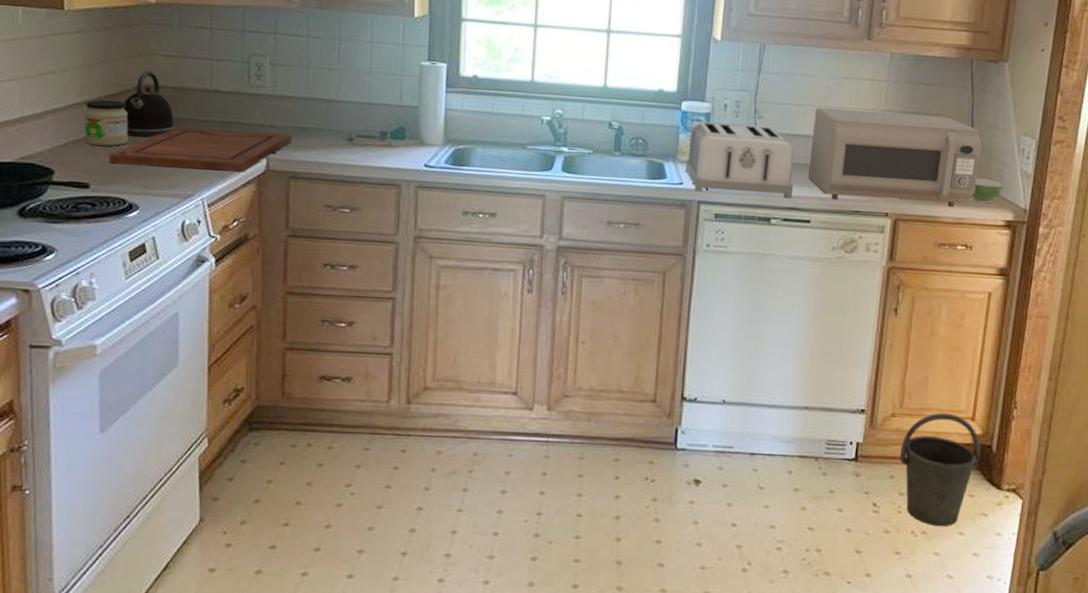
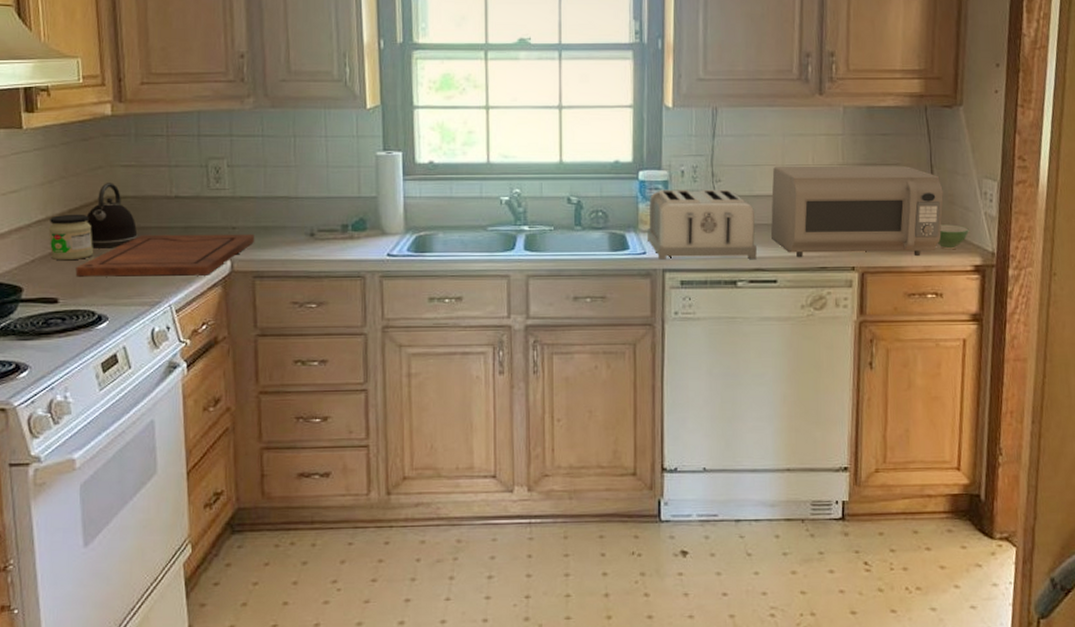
bucket: present [899,413,980,526] -> none [886,465,968,581]

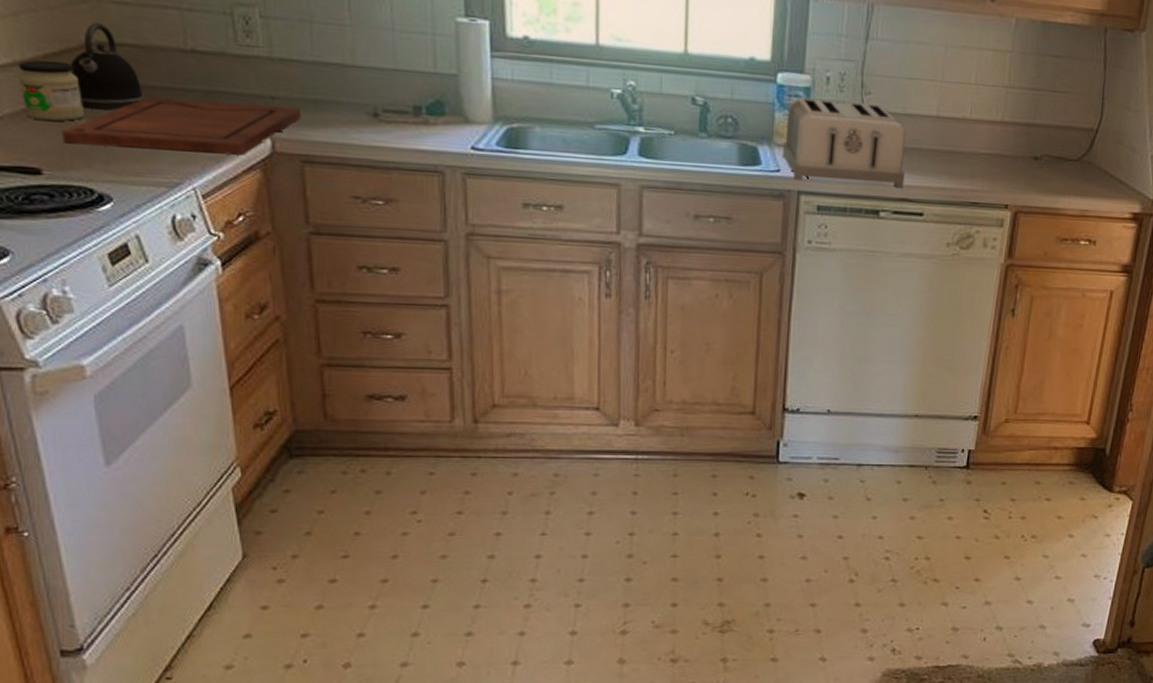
microwave: present [770,166,944,258] -> none [920,82,1112,199]
bowl: present [937,224,970,250] -> none [1097,165,1134,195]

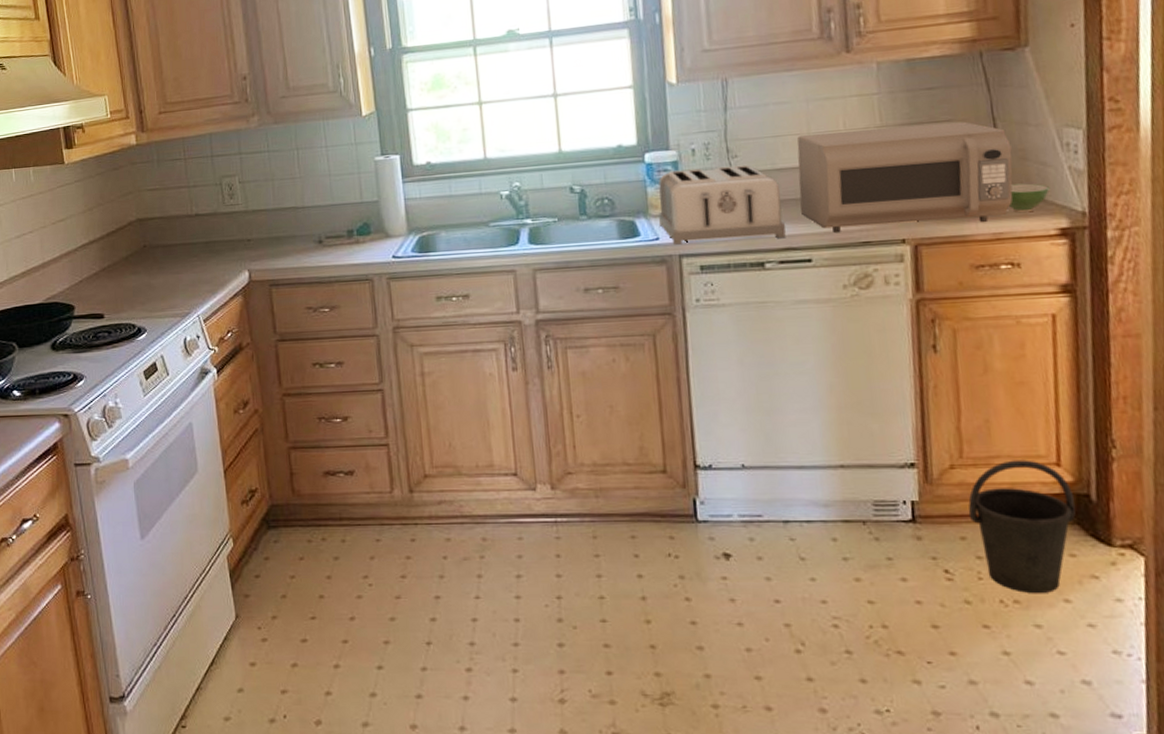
jar: present [17,60,86,122] -> none [91,236,131,280]
cutting board: present [61,96,302,155] -> none [116,244,269,294]
kettle: present [69,23,146,110] -> none [121,206,167,267]
microwave: none [920,82,1112,199] -> present [797,121,1013,234]
bucket: none [1011,417,1094,529] -> present [968,460,1076,593]
bowl: none [1097,165,1134,195] -> present [1008,183,1051,214]

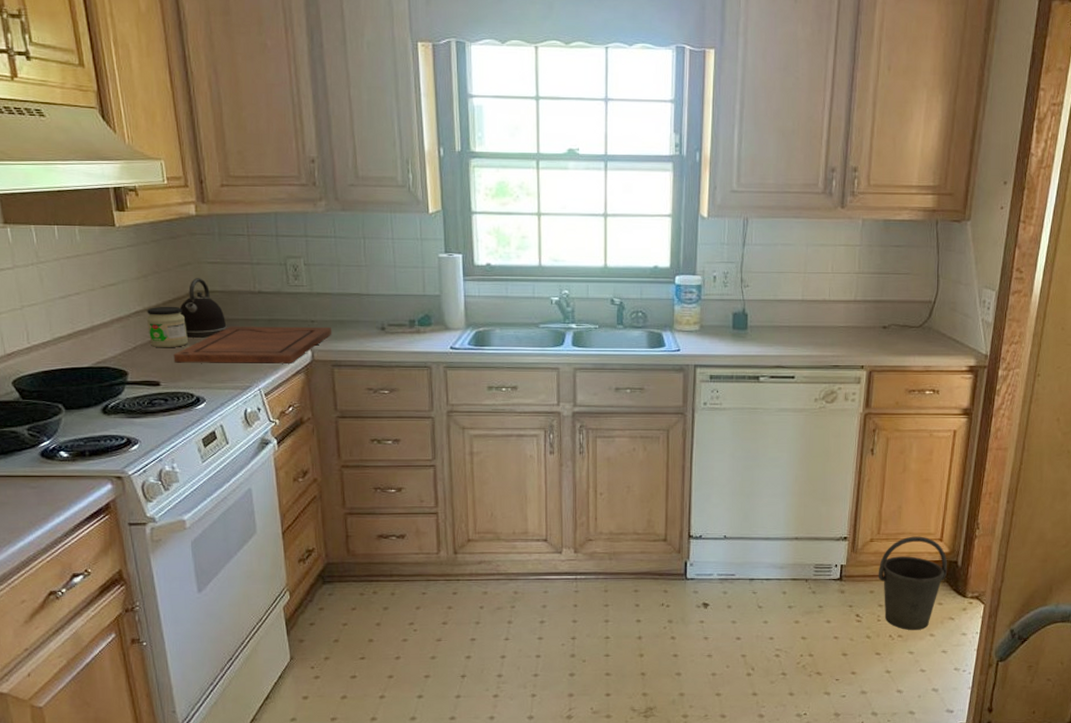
jar: none [91,236,131,280] -> present [146,306,189,348]
cutting board: none [116,244,269,294] -> present [173,326,332,364]
kettle: none [121,206,167,267] -> present [179,278,228,338]
toaster: present [658,164,786,245] -> none [681,293,778,358]
microwave: present [797,121,1013,234] -> none [791,273,947,358]
bowl: present [1008,183,1051,214] -> none [938,329,968,352]

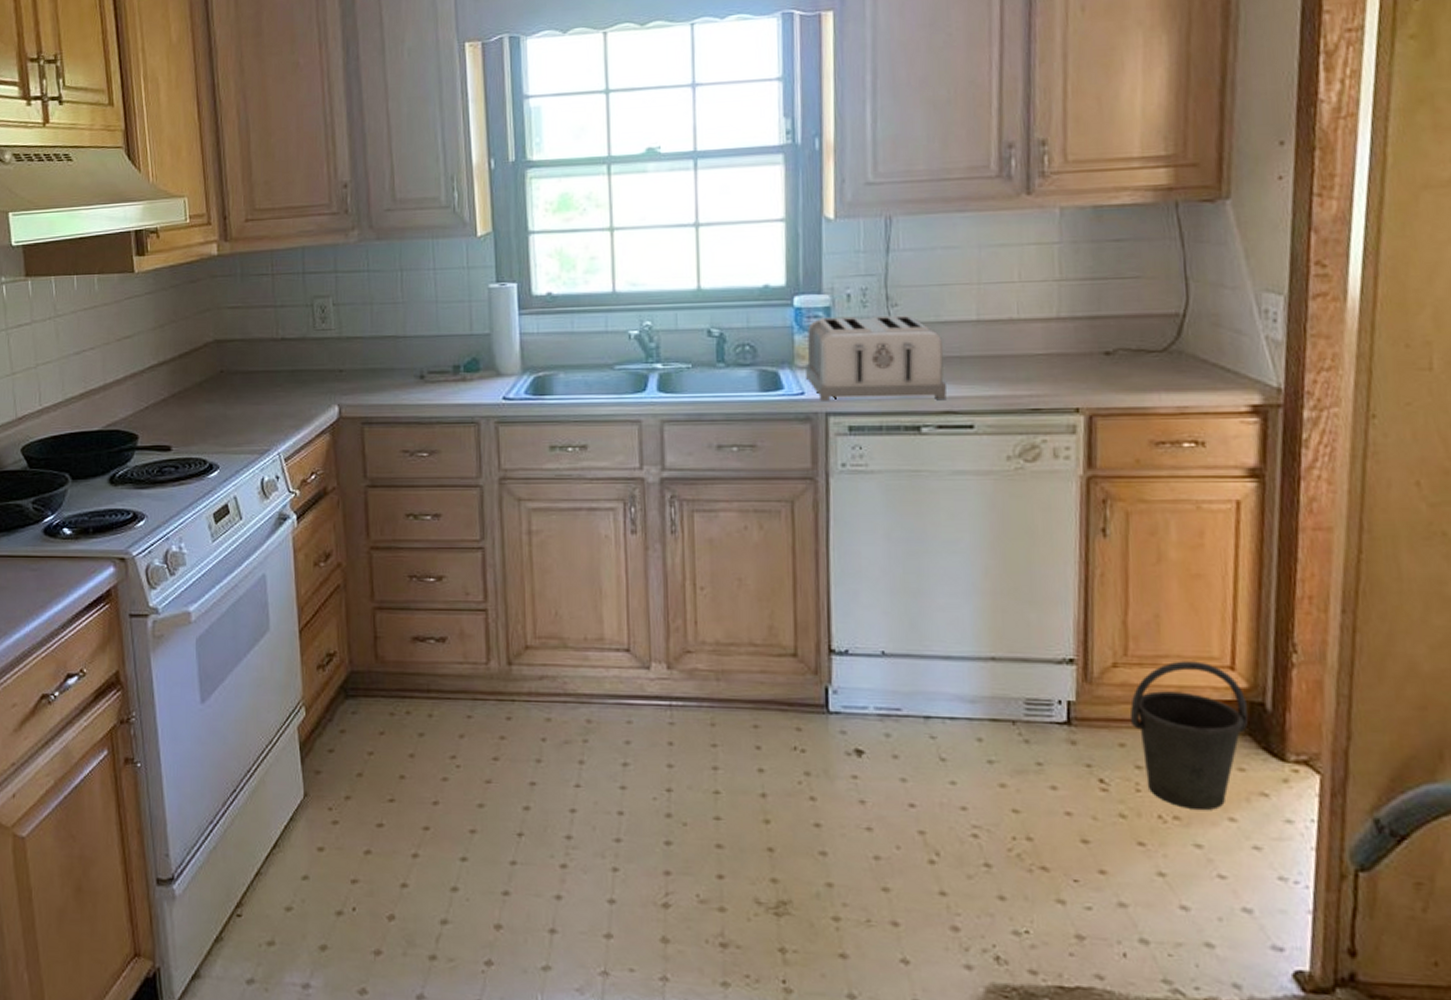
jar: present [146,306,189,348] -> none [160,358,204,407]
cutting board: present [173,326,332,364] -> none [187,376,363,424]
kettle: present [179,278,228,338] -> none [196,325,247,394]
toaster: none [681,293,778,358] -> present [804,315,947,401]

